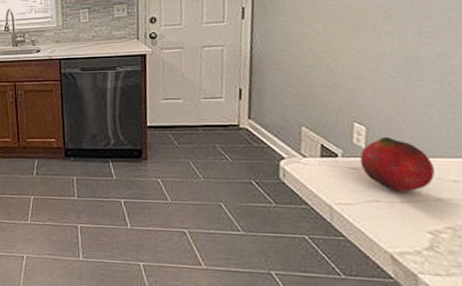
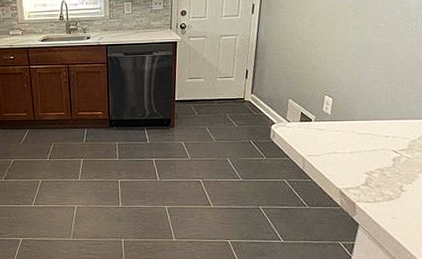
fruit: present [359,136,436,192] -> none [326,105,375,145]

